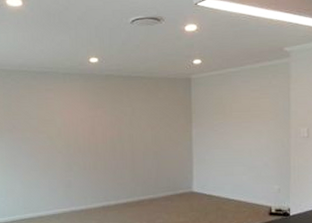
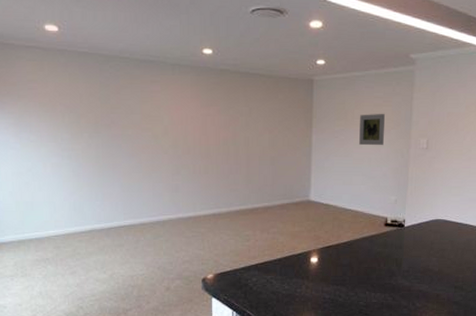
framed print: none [238,105,263,137] -> present [359,113,385,146]

